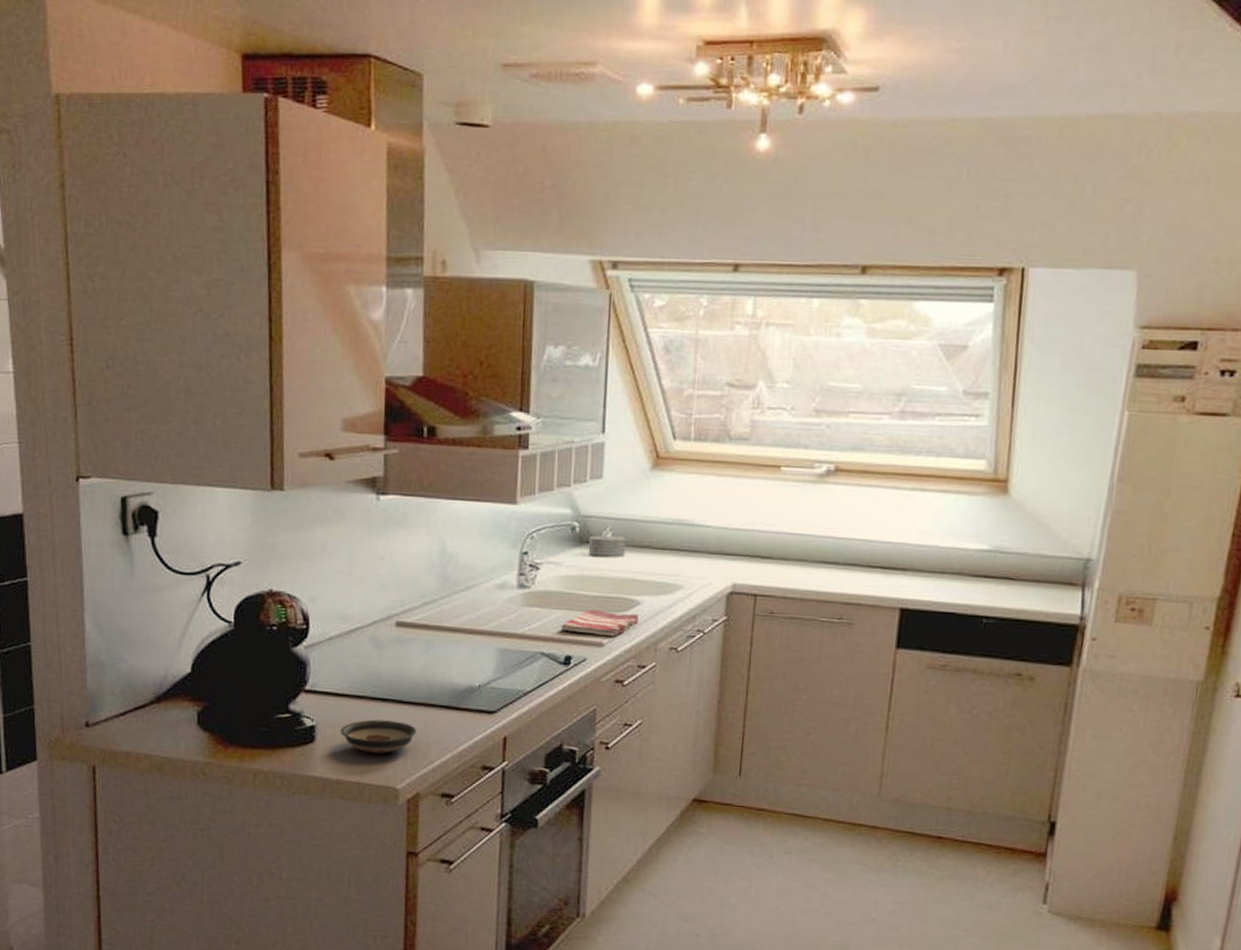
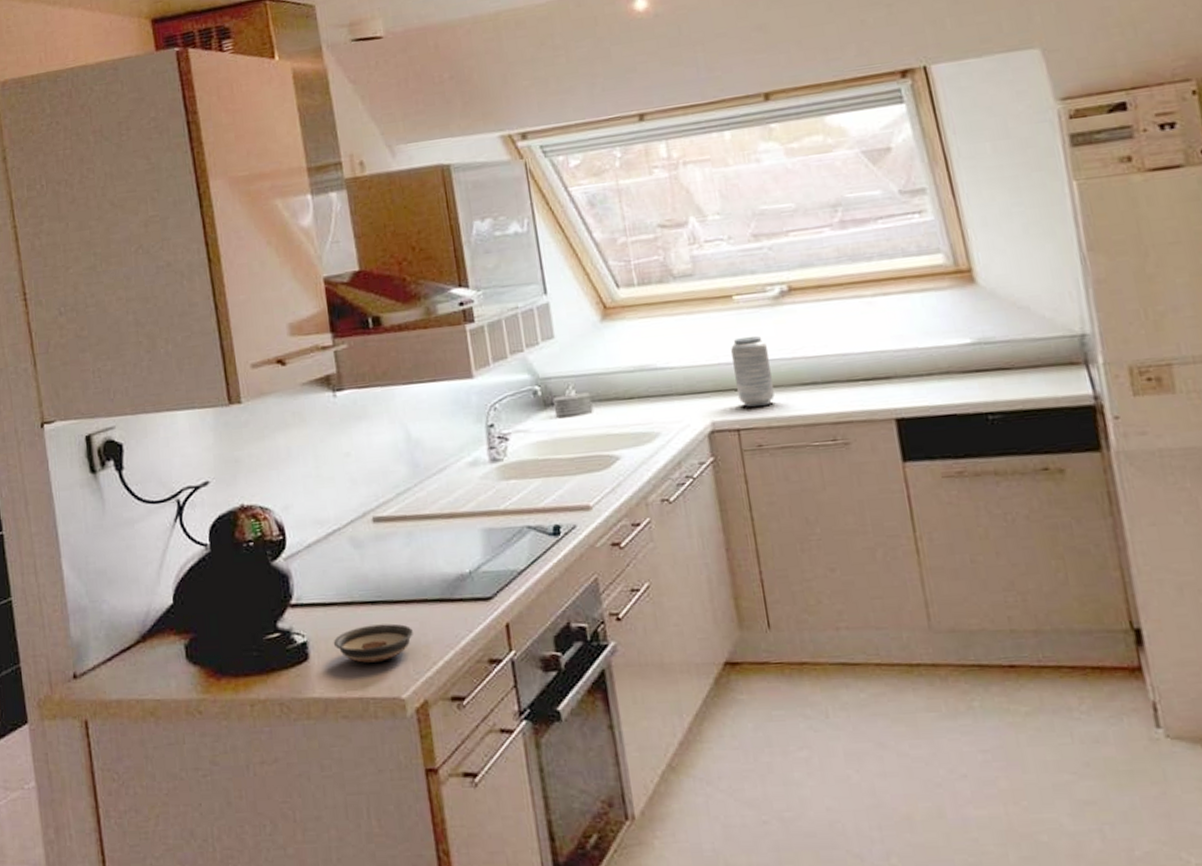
dish towel: present [560,609,640,637] -> none [542,469,623,500]
vase: none [763,508,801,577] -> present [731,336,775,408]

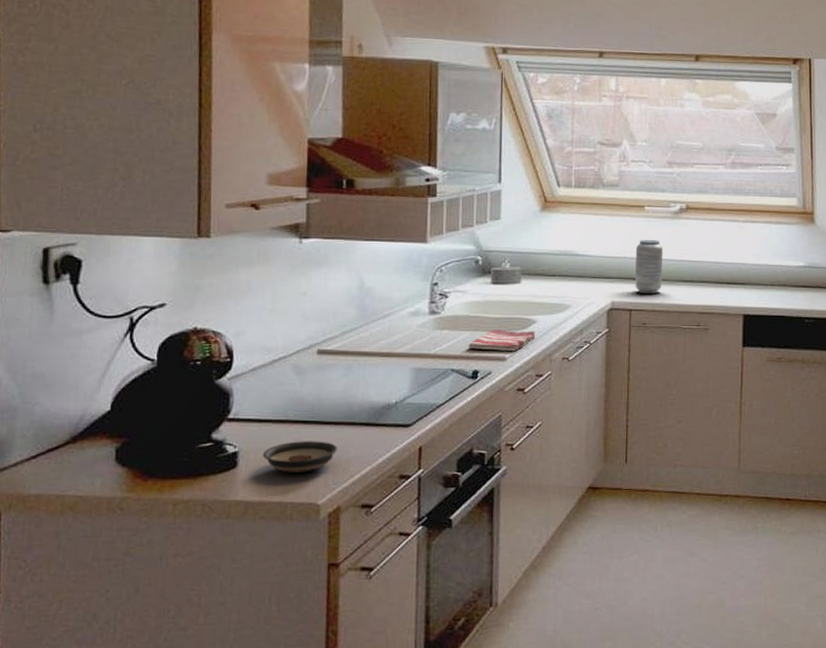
dish towel: none [542,469,623,500] -> present [468,329,536,352]

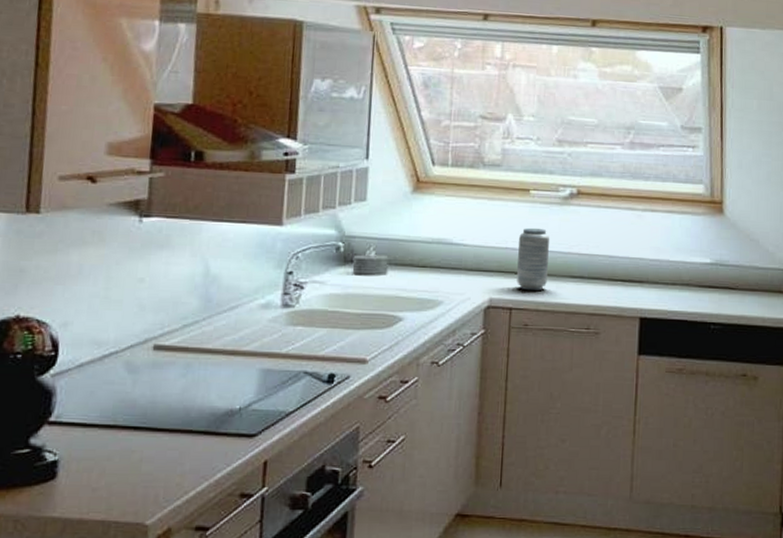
saucer: present [262,441,338,473] -> none [85,450,172,487]
dish towel: present [468,329,536,352] -> none [324,326,402,354]

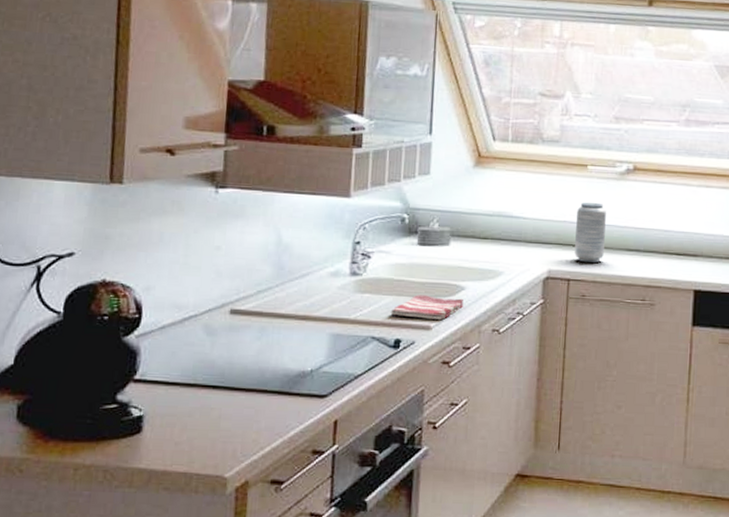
dish towel: none [324,326,402,354] -> present [390,295,464,321]

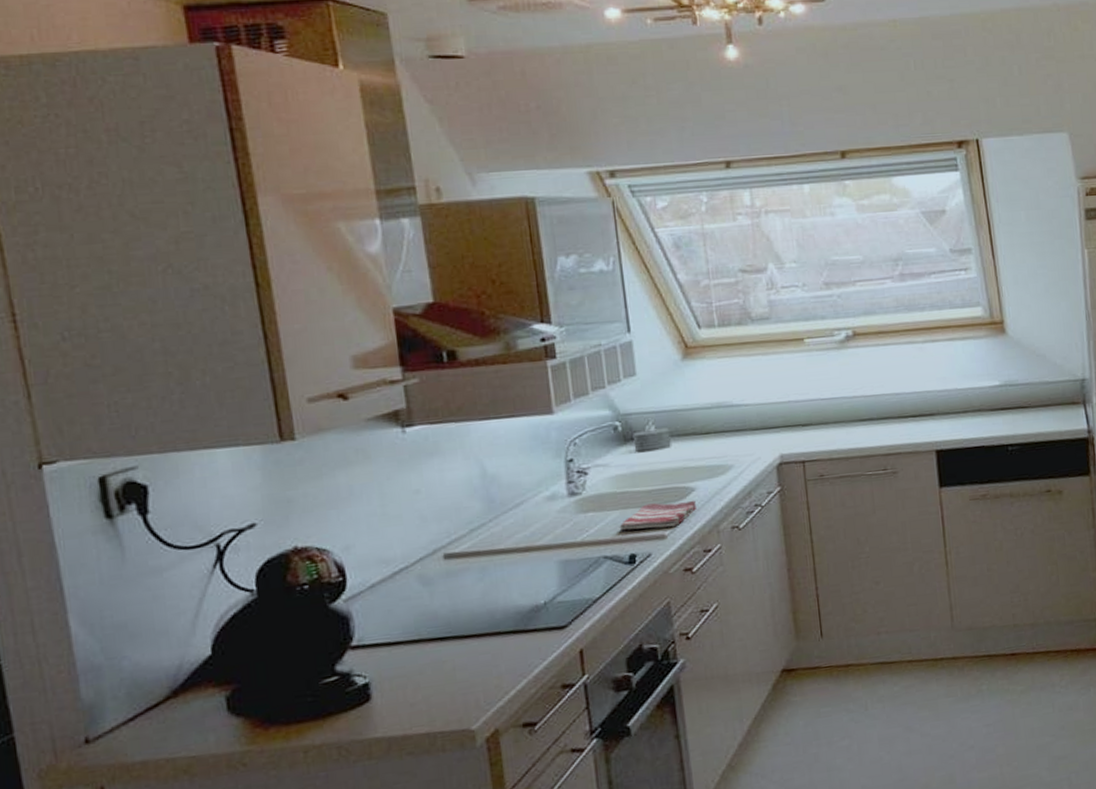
vase: present [574,202,606,263] -> none [800,376,836,441]

